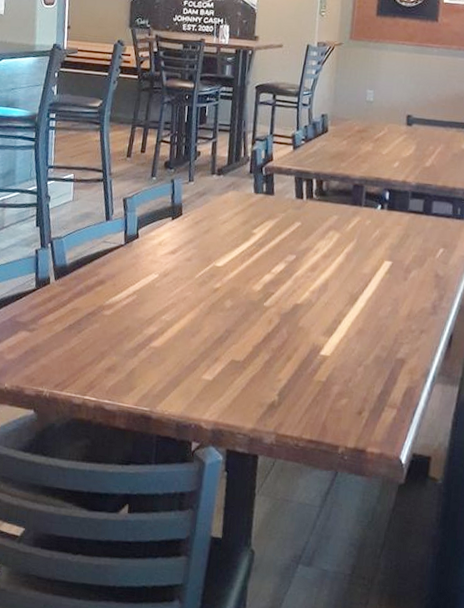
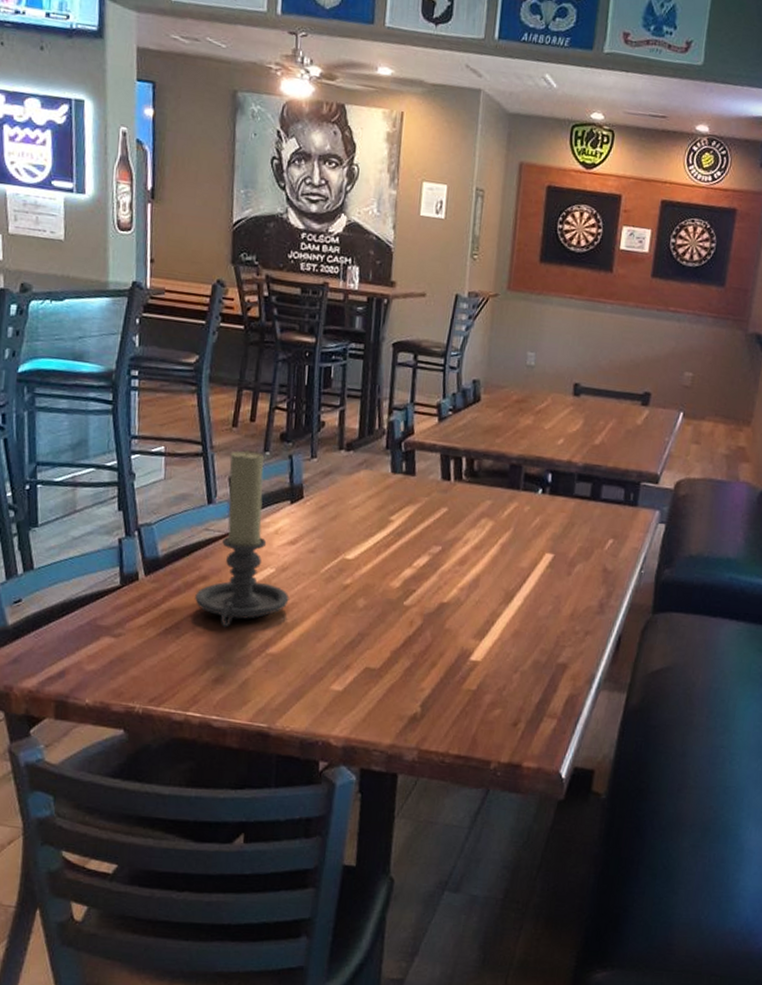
candle holder: none [94,175,170,324] -> present [195,449,289,628]

